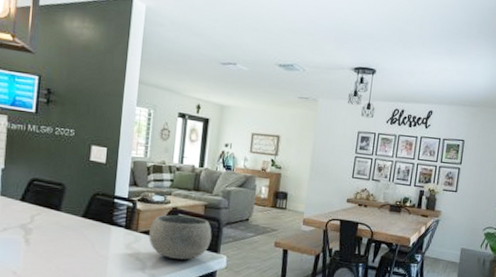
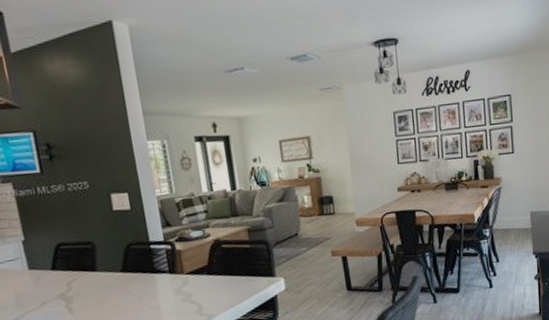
bowl: present [149,215,212,260] -> none [195,244,264,294]

